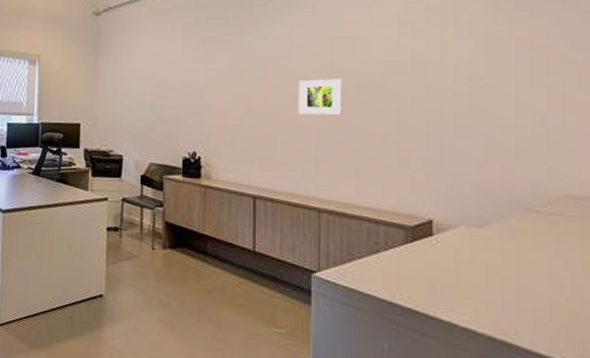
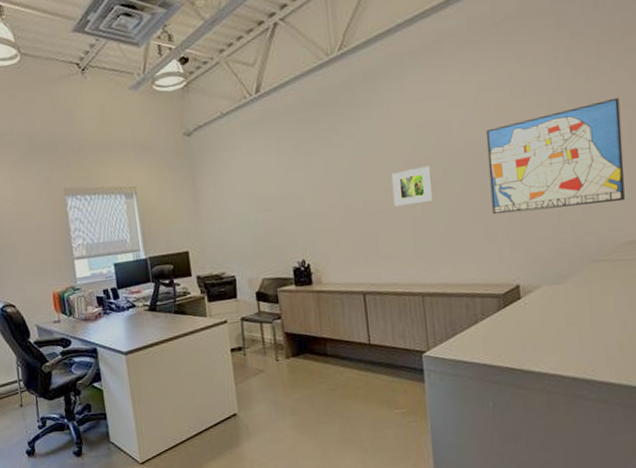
wall art: none [408,38,570,150] -> present [485,97,626,215]

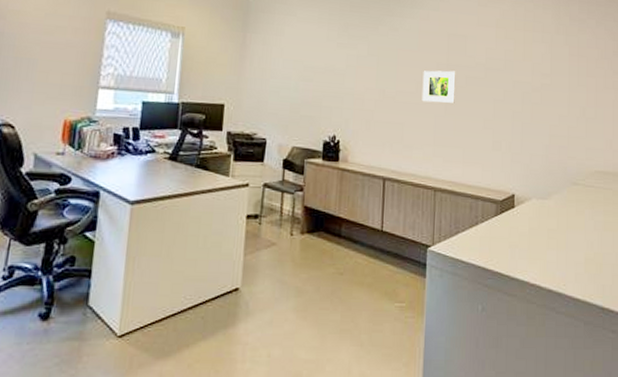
wall art: present [485,97,626,215] -> none [500,49,600,136]

